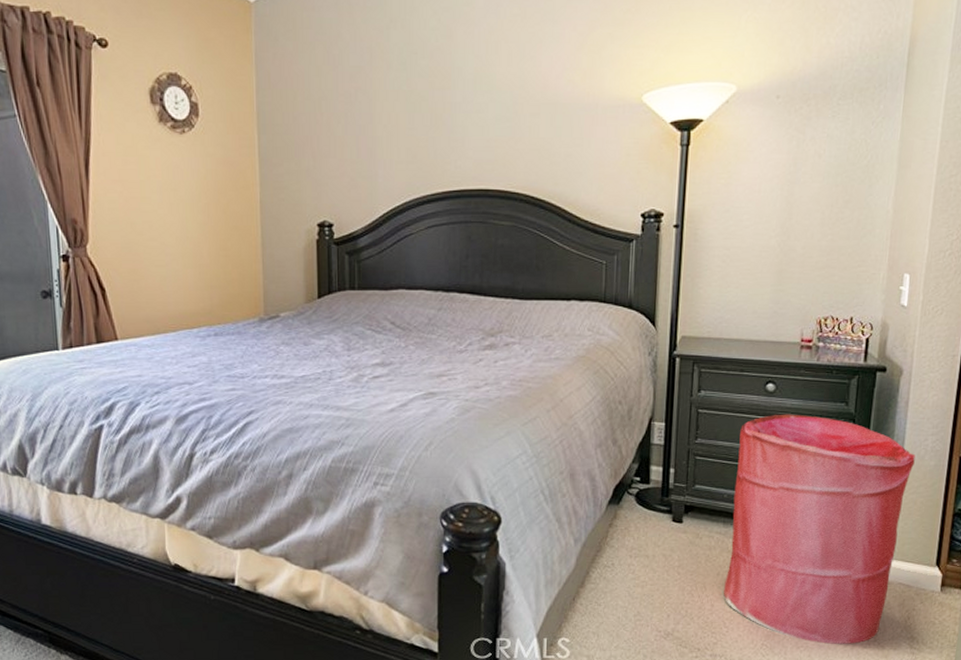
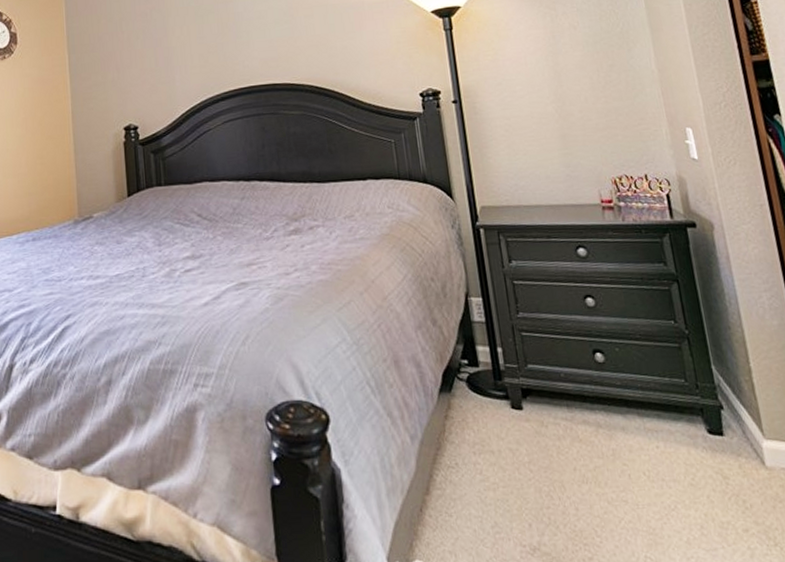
laundry hamper: present [724,414,916,644] -> none [561,279,777,552]

